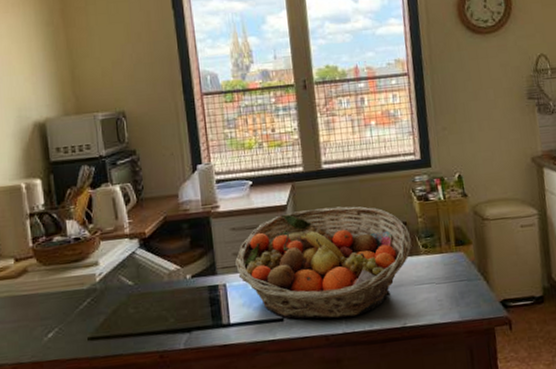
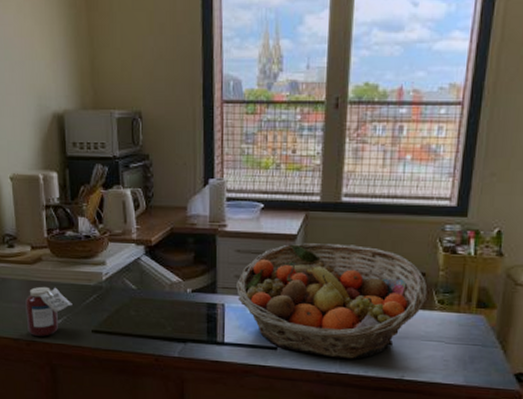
jar: none [10,298,64,357] -> present [25,286,72,336]

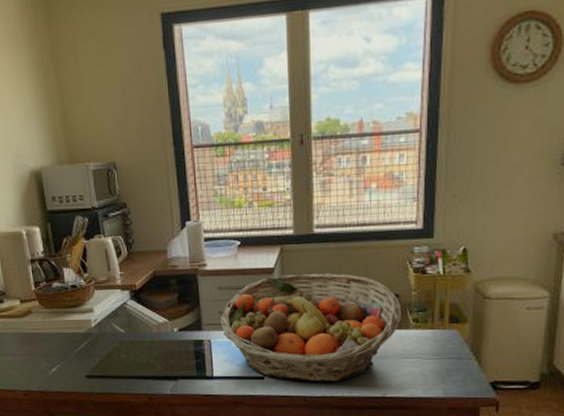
jar: present [25,286,72,336] -> none [19,337,65,386]

